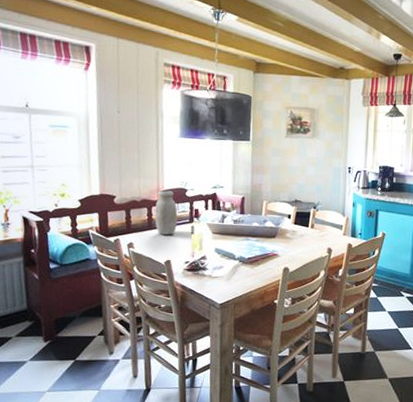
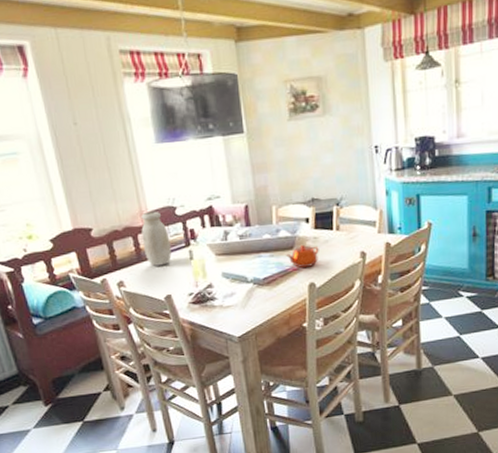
teapot: none [269,235,296,254] -> present [286,244,319,268]

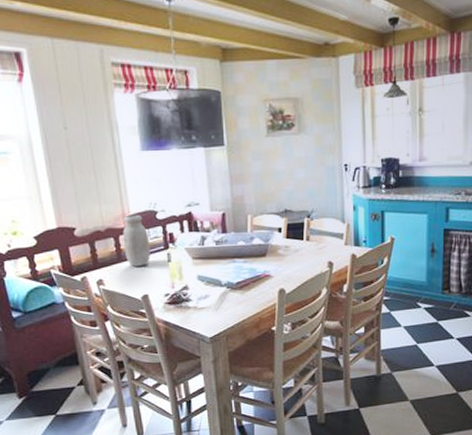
teapot: present [286,244,319,268] -> none [259,252,290,274]

